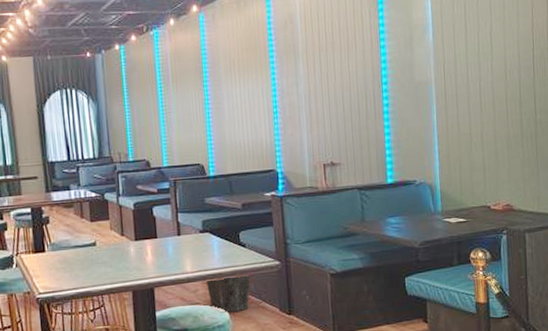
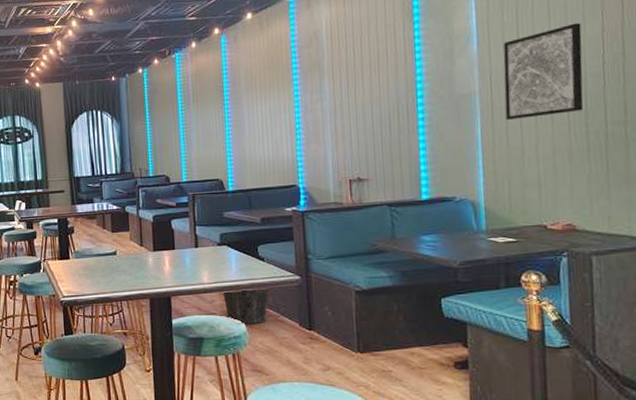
wall art: none [454,18,518,107] -> present [503,22,584,120]

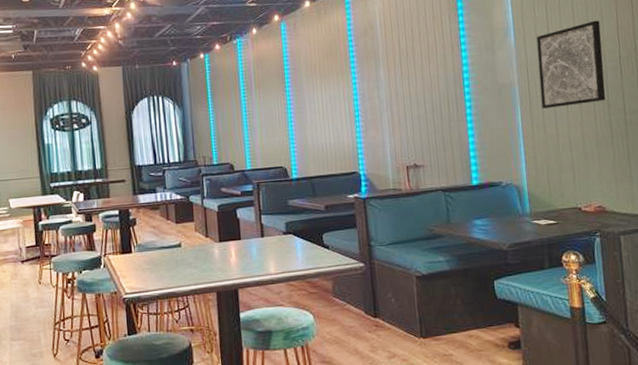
waste bin: present [222,287,269,324] -> none [289,275,335,315]

